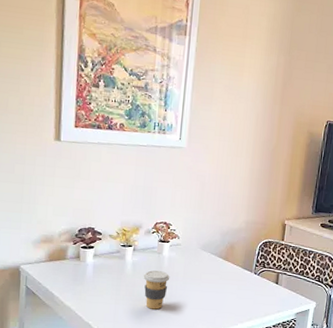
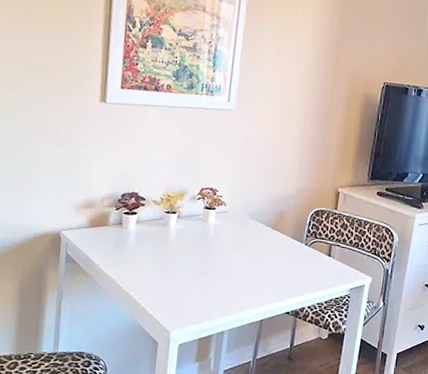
coffee cup: present [143,270,170,310] -> none [187,239,216,281]

